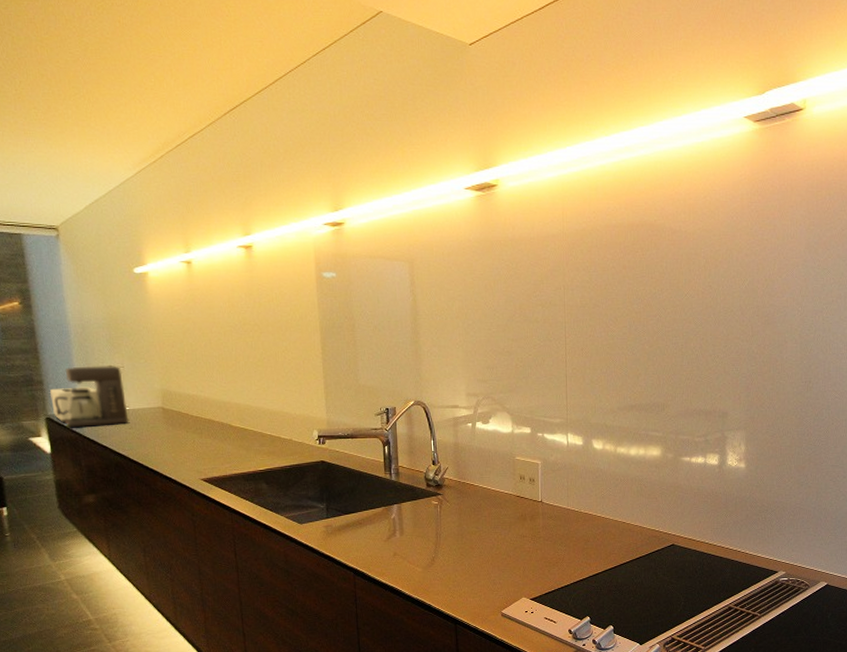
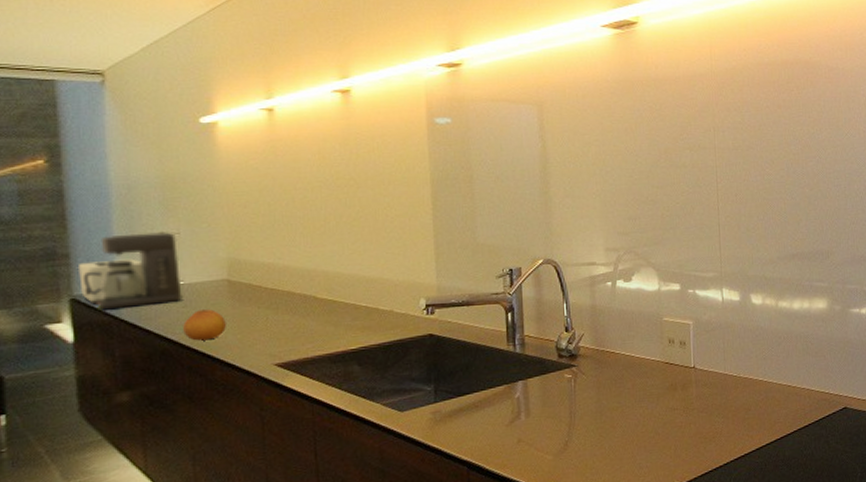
fruit: none [130,431,163,457] -> present [183,309,226,341]

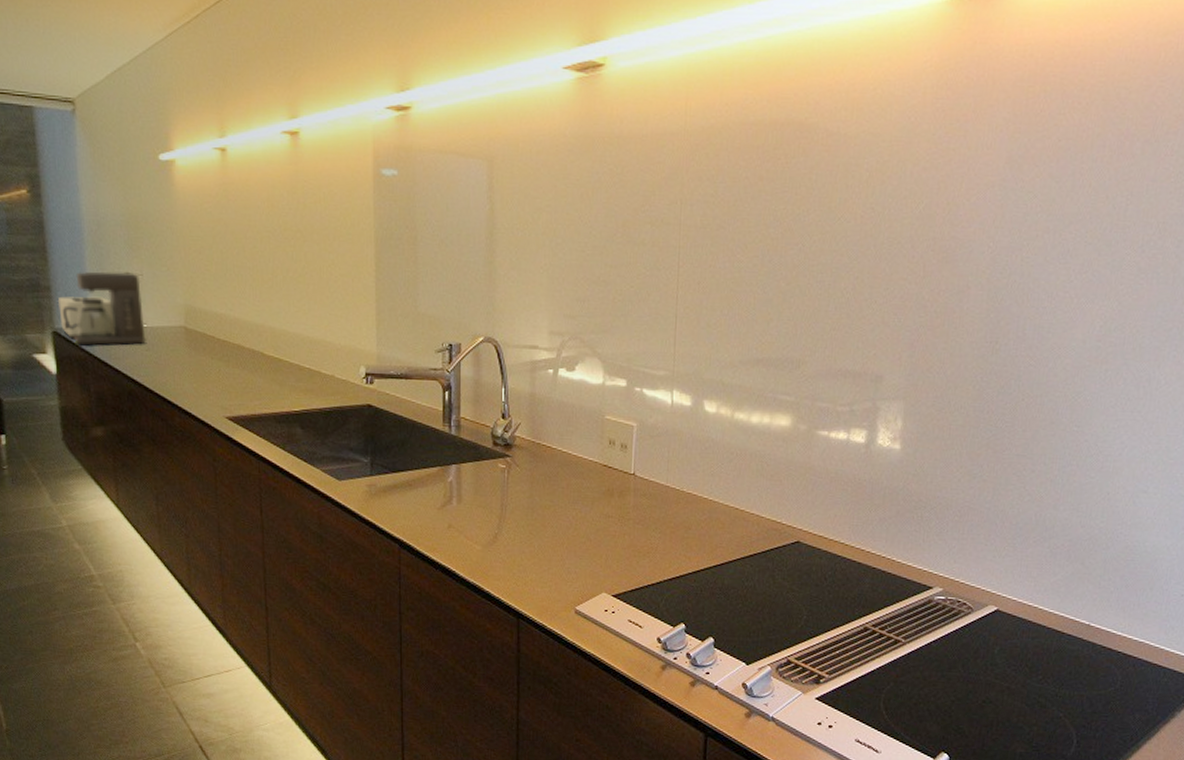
fruit: present [183,309,226,341] -> none [147,355,183,386]

